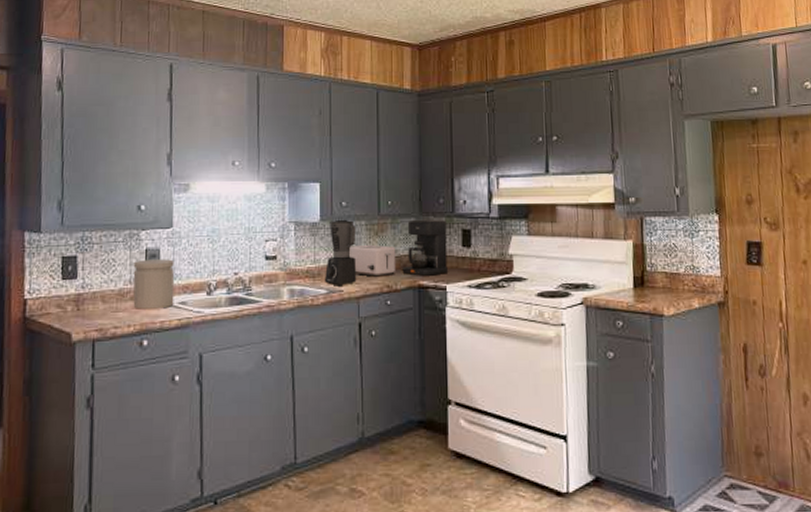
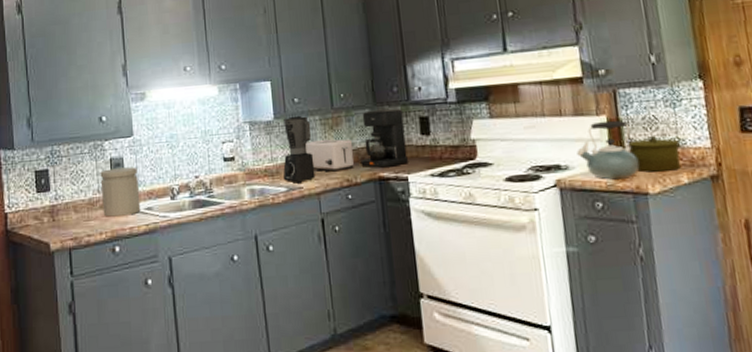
kettle: none [604,245,658,301] -> present [576,120,640,180]
cooking pot: none [649,263,696,296] -> present [628,136,682,173]

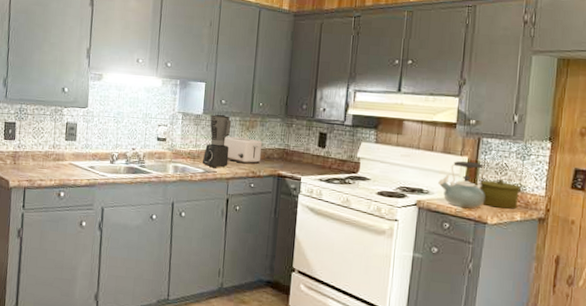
jar: present [100,166,141,218] -> none [55,130,87,170]
coffee maker: present [361,109,408,168] -> none [266,120,307,168]

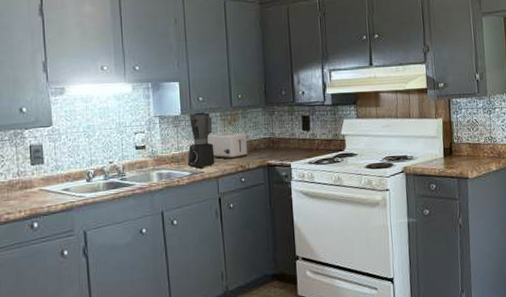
kettle: present [438,161,486,209] -> none [419,122,463,168]
cooking pot: present [480,179,522,209] -> none [456,135,493,162]

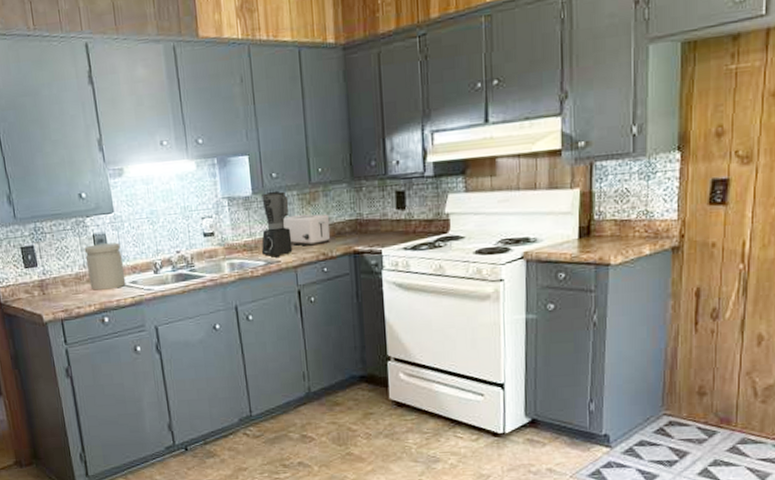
jar: none [20,153,58,198] -> present [84,242,126,291]

